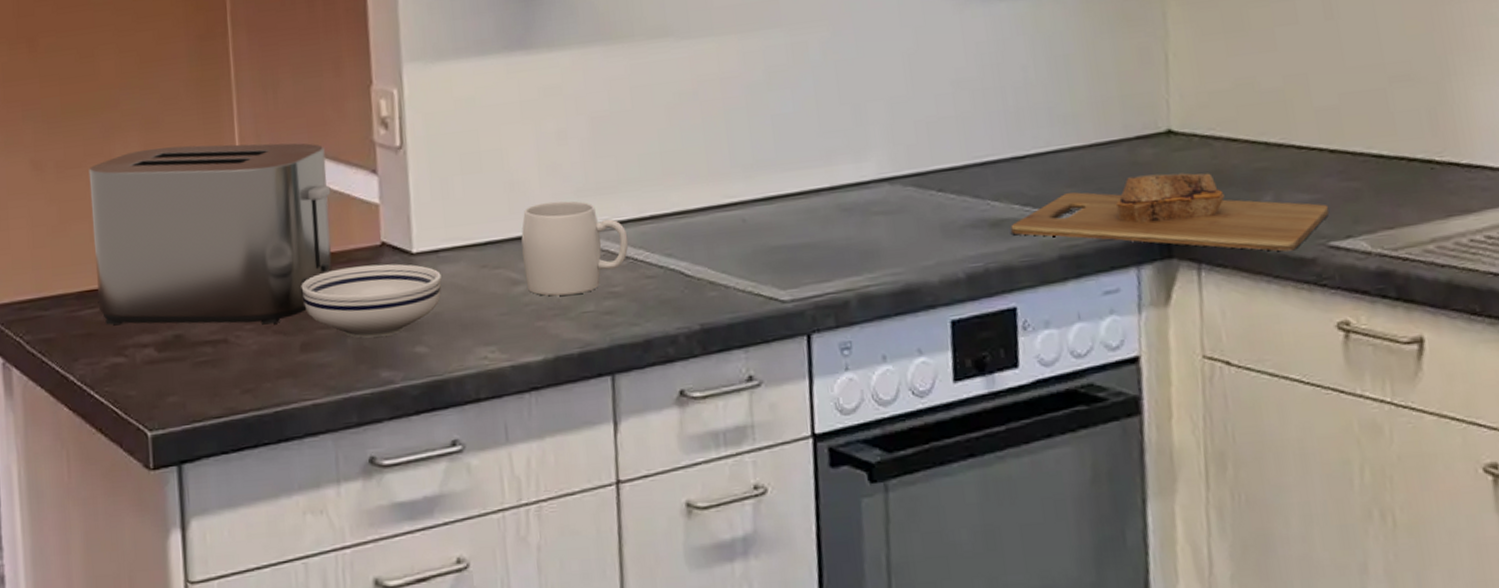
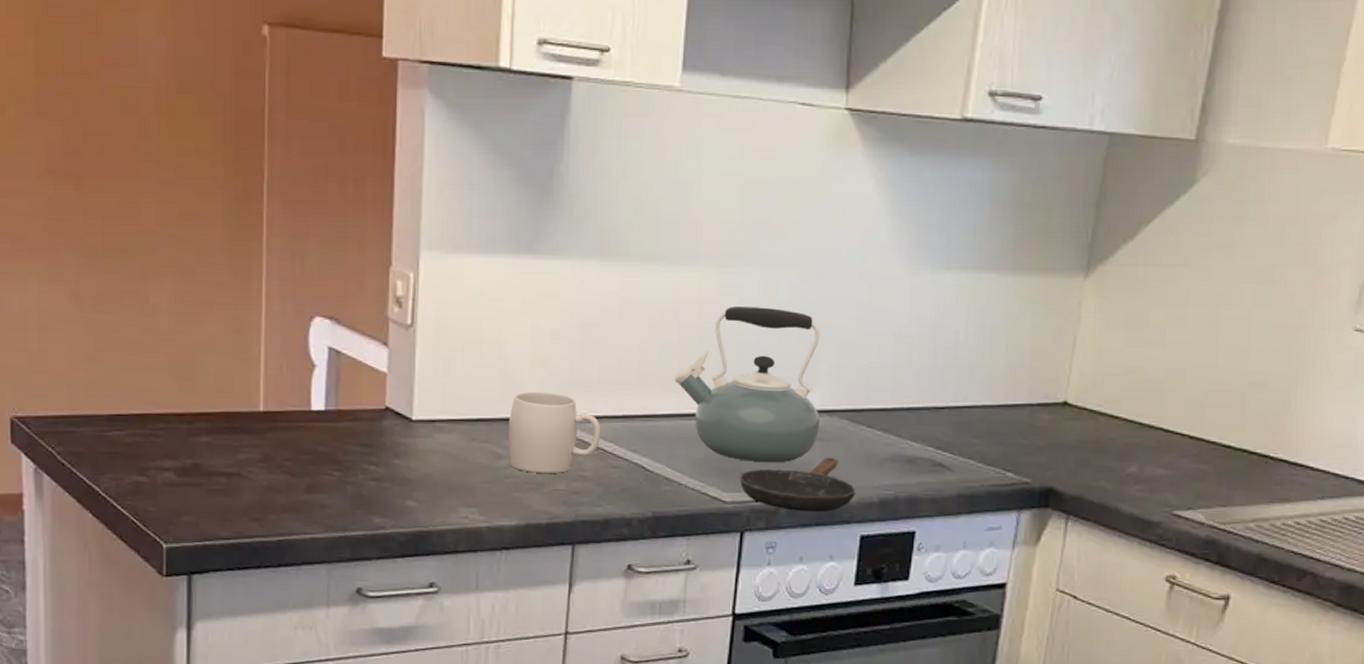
toaster: present [88,143,333,325] -> none [125,295,345,465]
bowl: present [301,263,442,338] -> none [310,425,435,488]
kettle: none [704,70,882,250] -> present [674,307,820,463]
frying pan: none [795,233,937,302] -> present [739,458,856,513]
cutting board: present [1010,172,1330,252] -> none [922,437,1179,514]

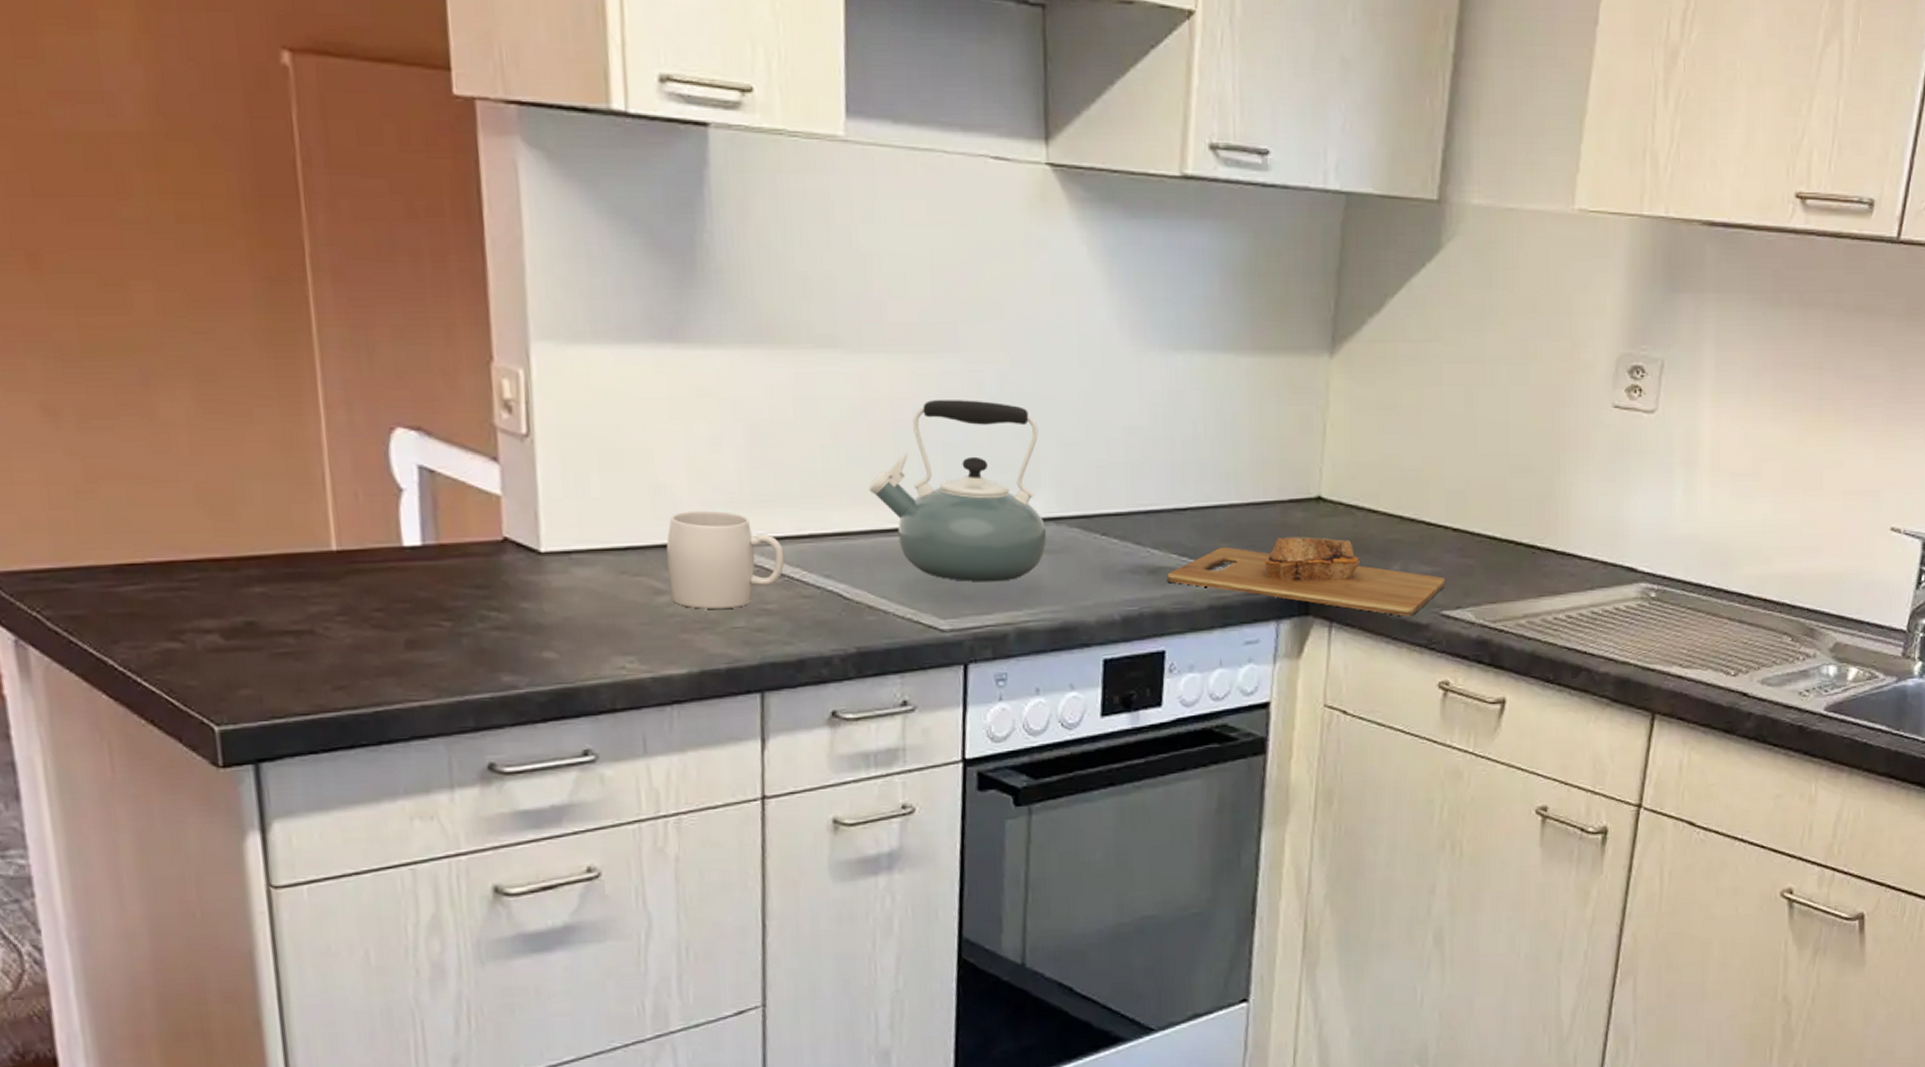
frying pan: present [739,458,856,513] -> none [957,572,1095,637]
cutting board: none [922,437,1179,514] -> present [1167,537,1446,617]

